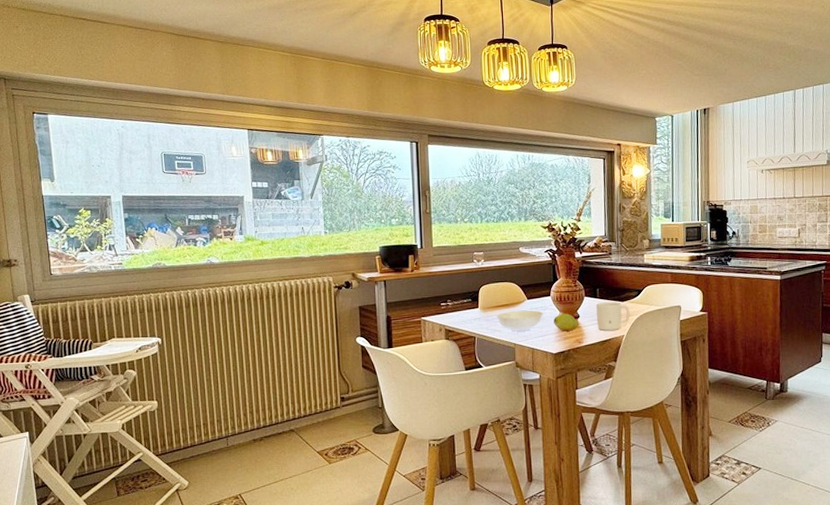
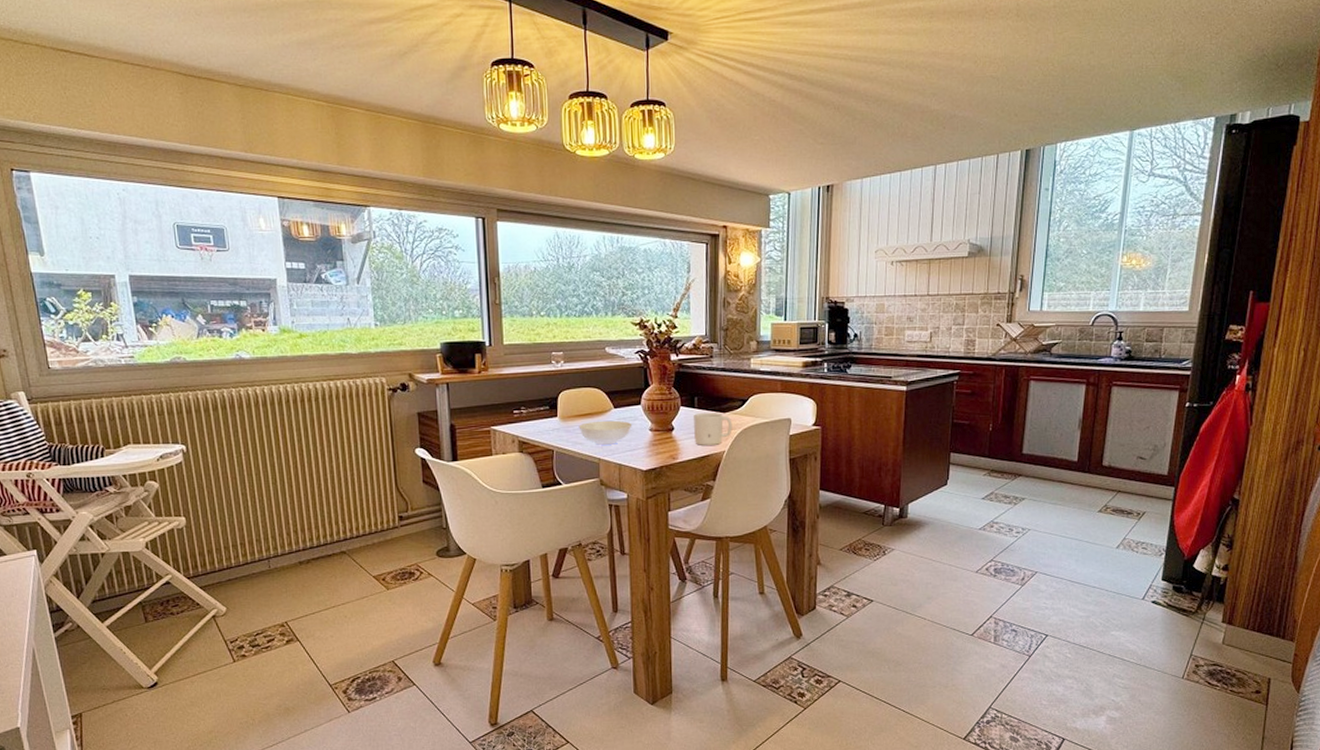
fruit: present [554,313,580,331] -> none [644,425,674,446]

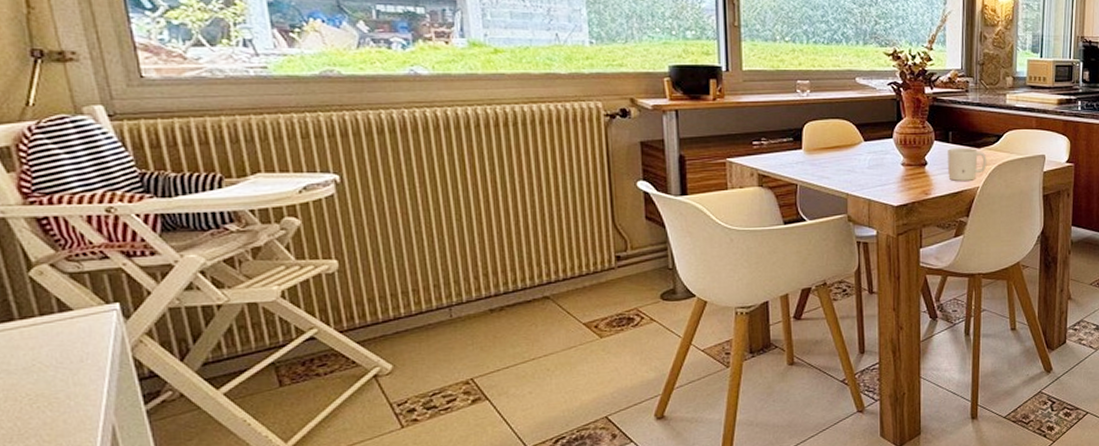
bowl: present [579,420,633,445] -> none [825,154,884,179]

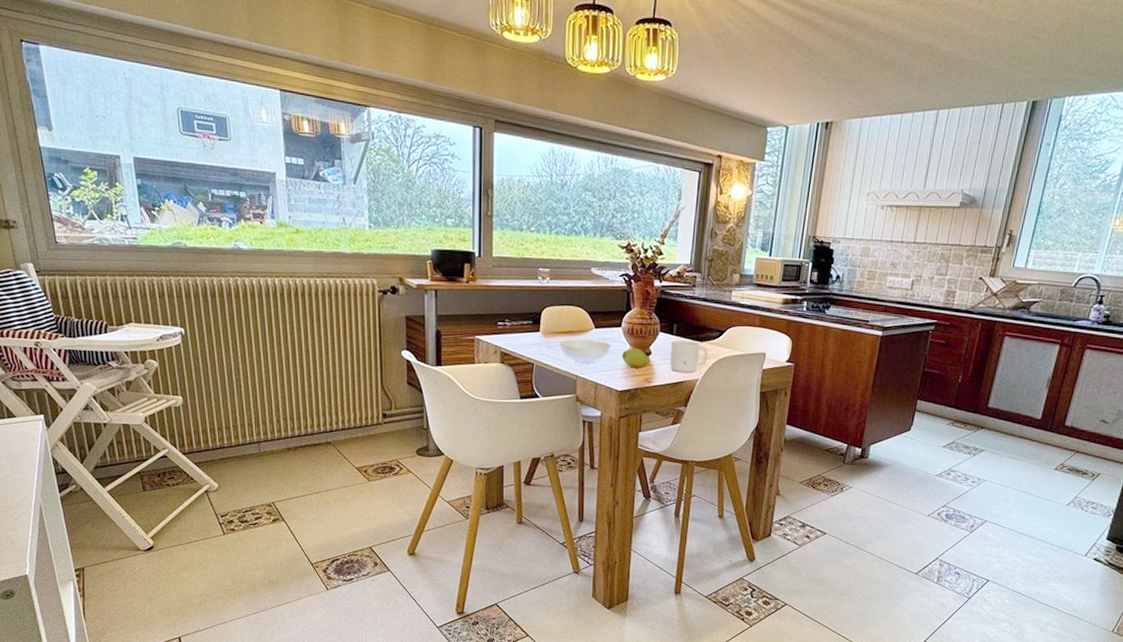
bowl: none [825,154,884,179] -> present [559,339,612,363]
fruit: none [896,159,927,181] -> present [622,348,651,368]

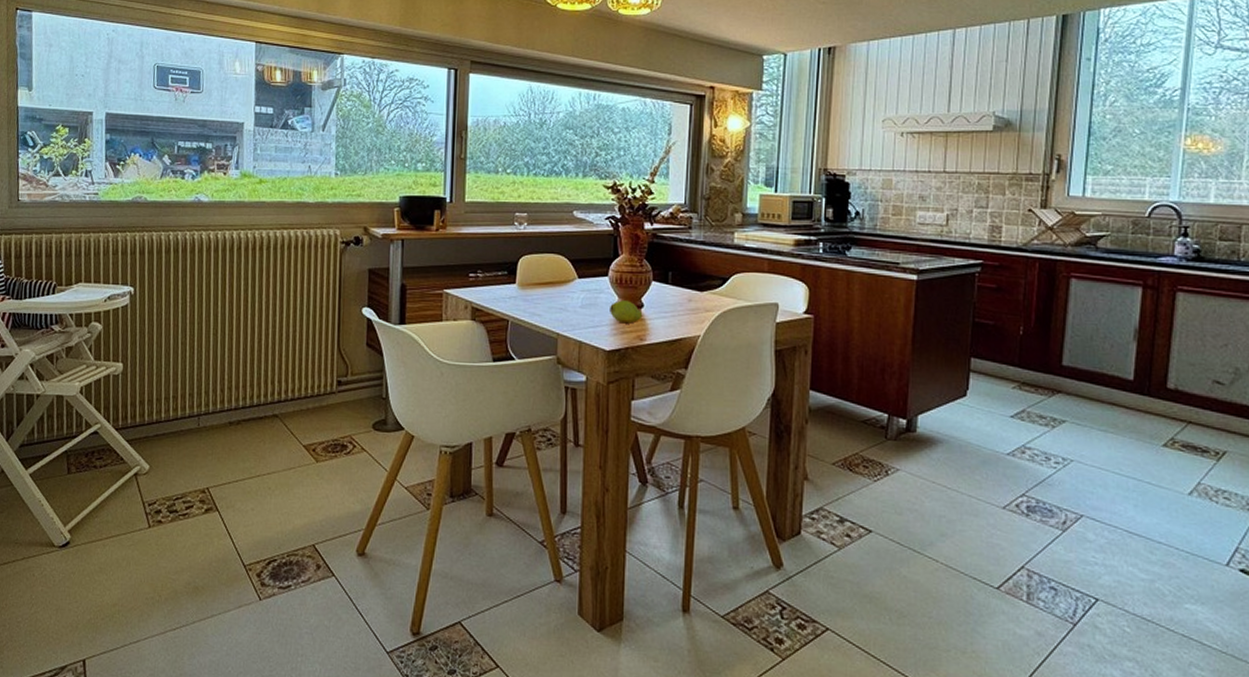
bowl: present [559,339,612,363] -> none [538,291,597,319]
mug: present [670,340,708,373] -> none [666,290,710,329]

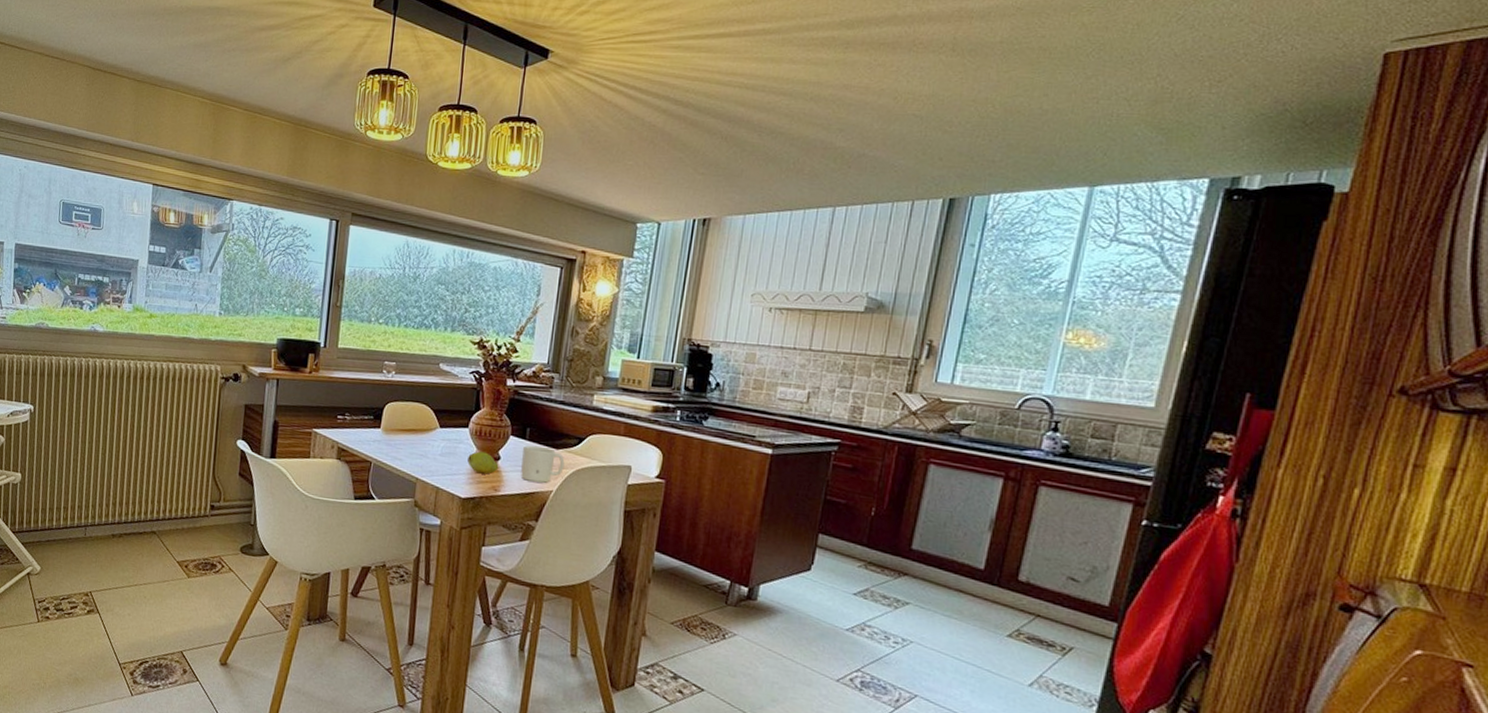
mug: none [666,290,710,329] -> present [521,445,565,483]

